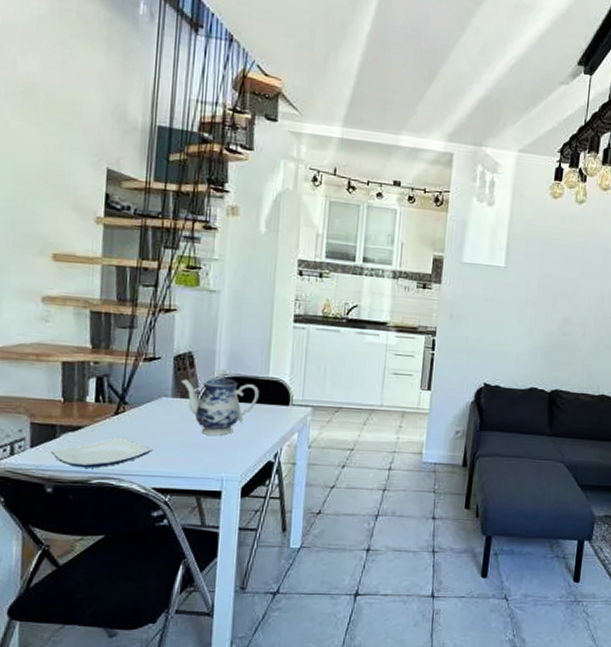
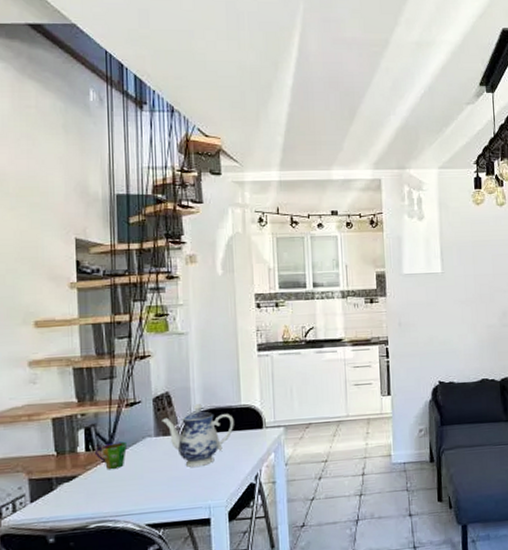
plate: present [50,437,153,468] -> none [49,481,143,515]
cup: none [106,397,140,426] -> present [95,441,127,470]

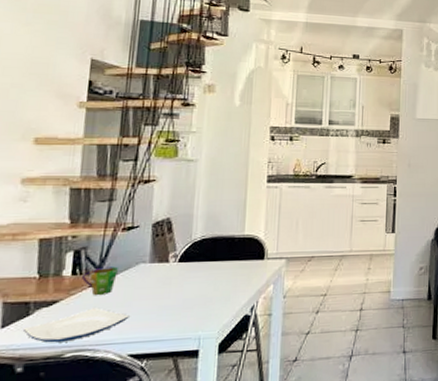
plate: none [49,481,143,515] -> present [22,307,130,343]
teapot: present [162,403,234,468] -> none [159,230,235,297]

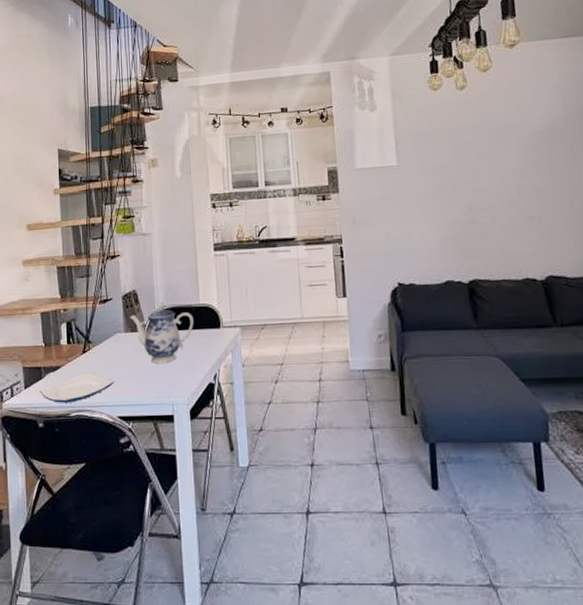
cup: present [82,266,118,296] -> none [75,336,101,363]
teapot: none [159,230,235,297] -> present [130,301,194,364]

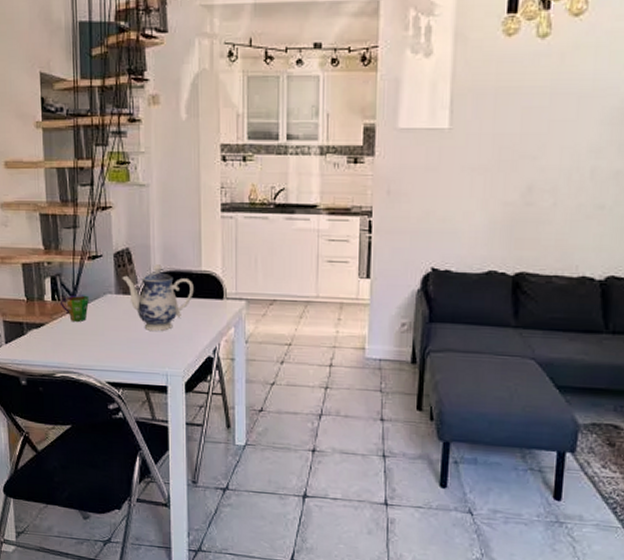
plate: present [39,373,114,403] -> none [21,333,104,363]
cup: none [75,336,101,363] -> present [61,295,89,323]

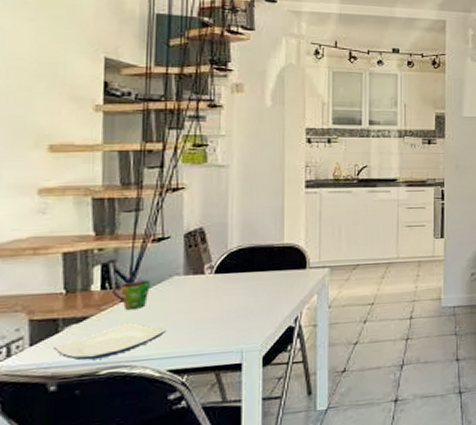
plate: none [21,333,104,363] -> present [52,323,166,360]
teapot: present [122,263,194,332] -> none [193,240,275,310]

